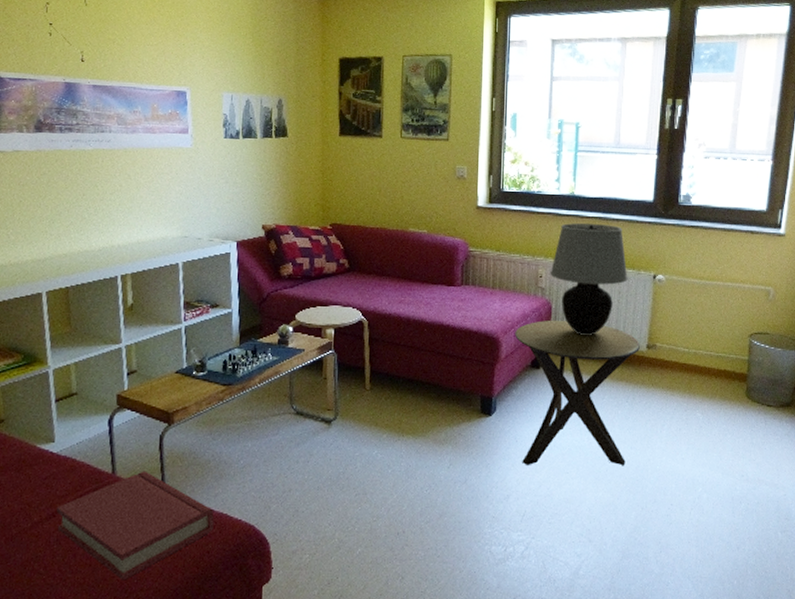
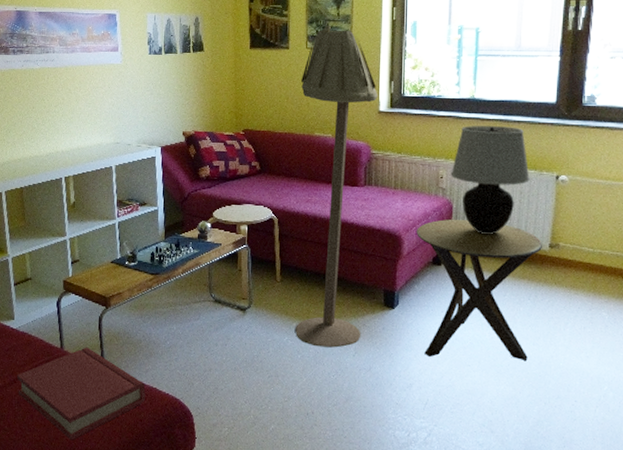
floor lamp: none [386,113,476,460] -> present [295,25,378,348]

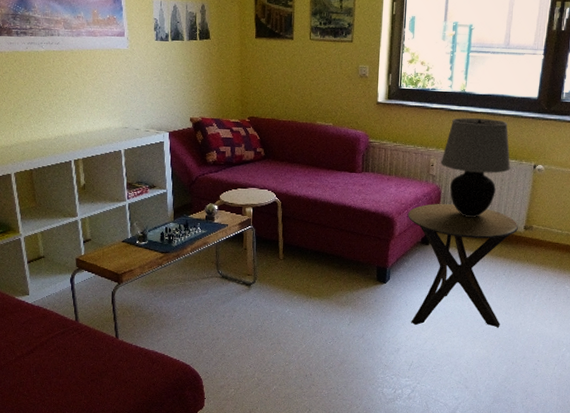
hardback book: present [16,347,146,440] -> none [33,319,158,403]
floor lamp: present [295,25,378,348] -> none [296,17,377,318]

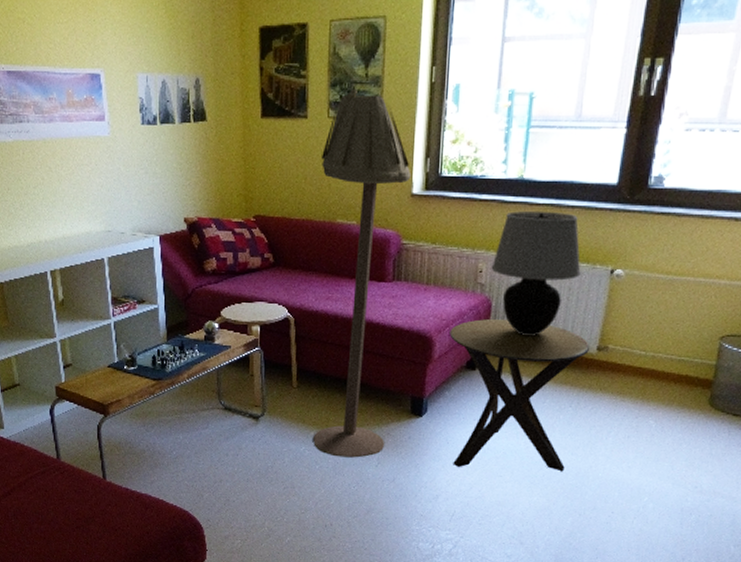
floor lamp: none [296,17,377,318] -> present [313,88,411,458]

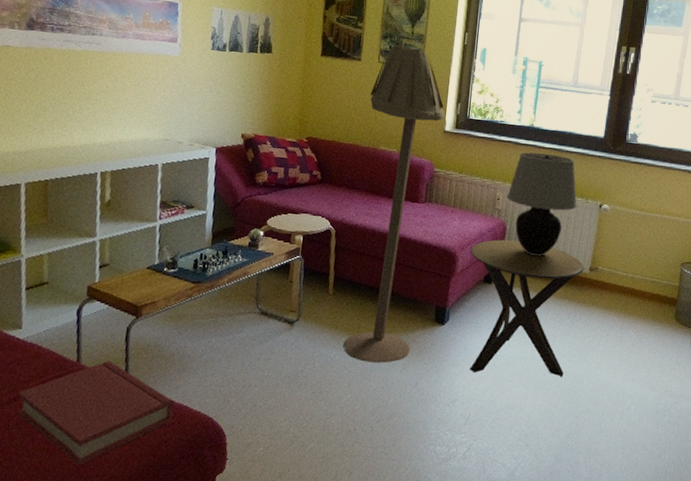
hardback book: none [10,457,151,553] -> present [17,360,174,466]

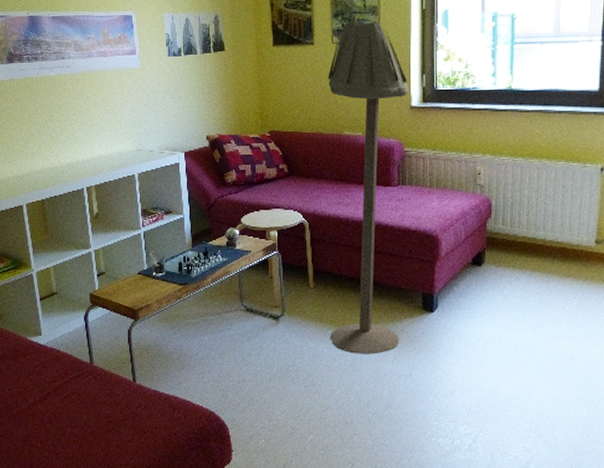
hardback book: present [17,360,174,466] -> none [46,361,179,456]
side table: present [470,239,585,376] -> none [454,216,589,362]
table lamp: present [506,152,577,256] -> none [488,116,573,231]

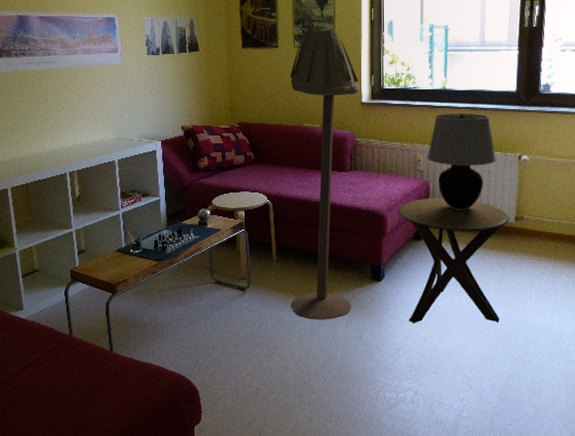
side table: none [454,216,589,362] -> present [398,197,510,323]
table lamp: none [488,116,573,231] -> present [427,112,496,210]

